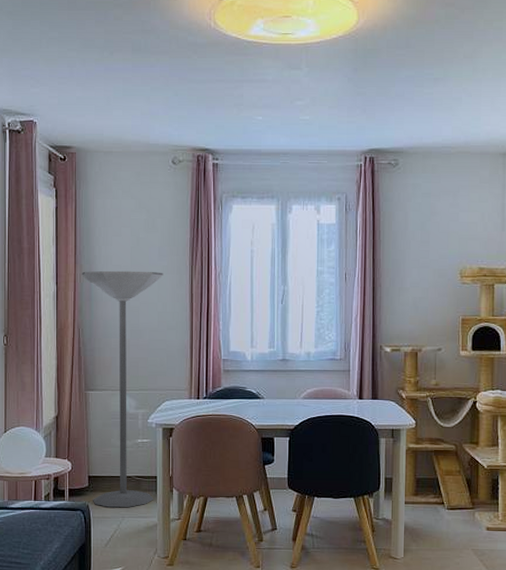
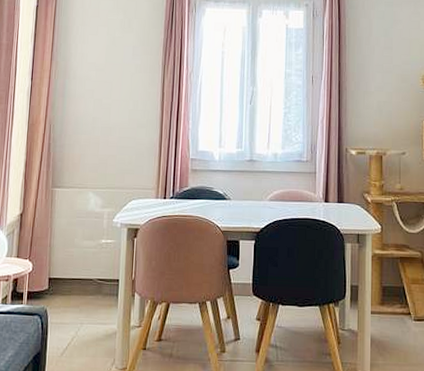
floor lamp: present [81,270,164,508] -> none [52,67,137,313]

